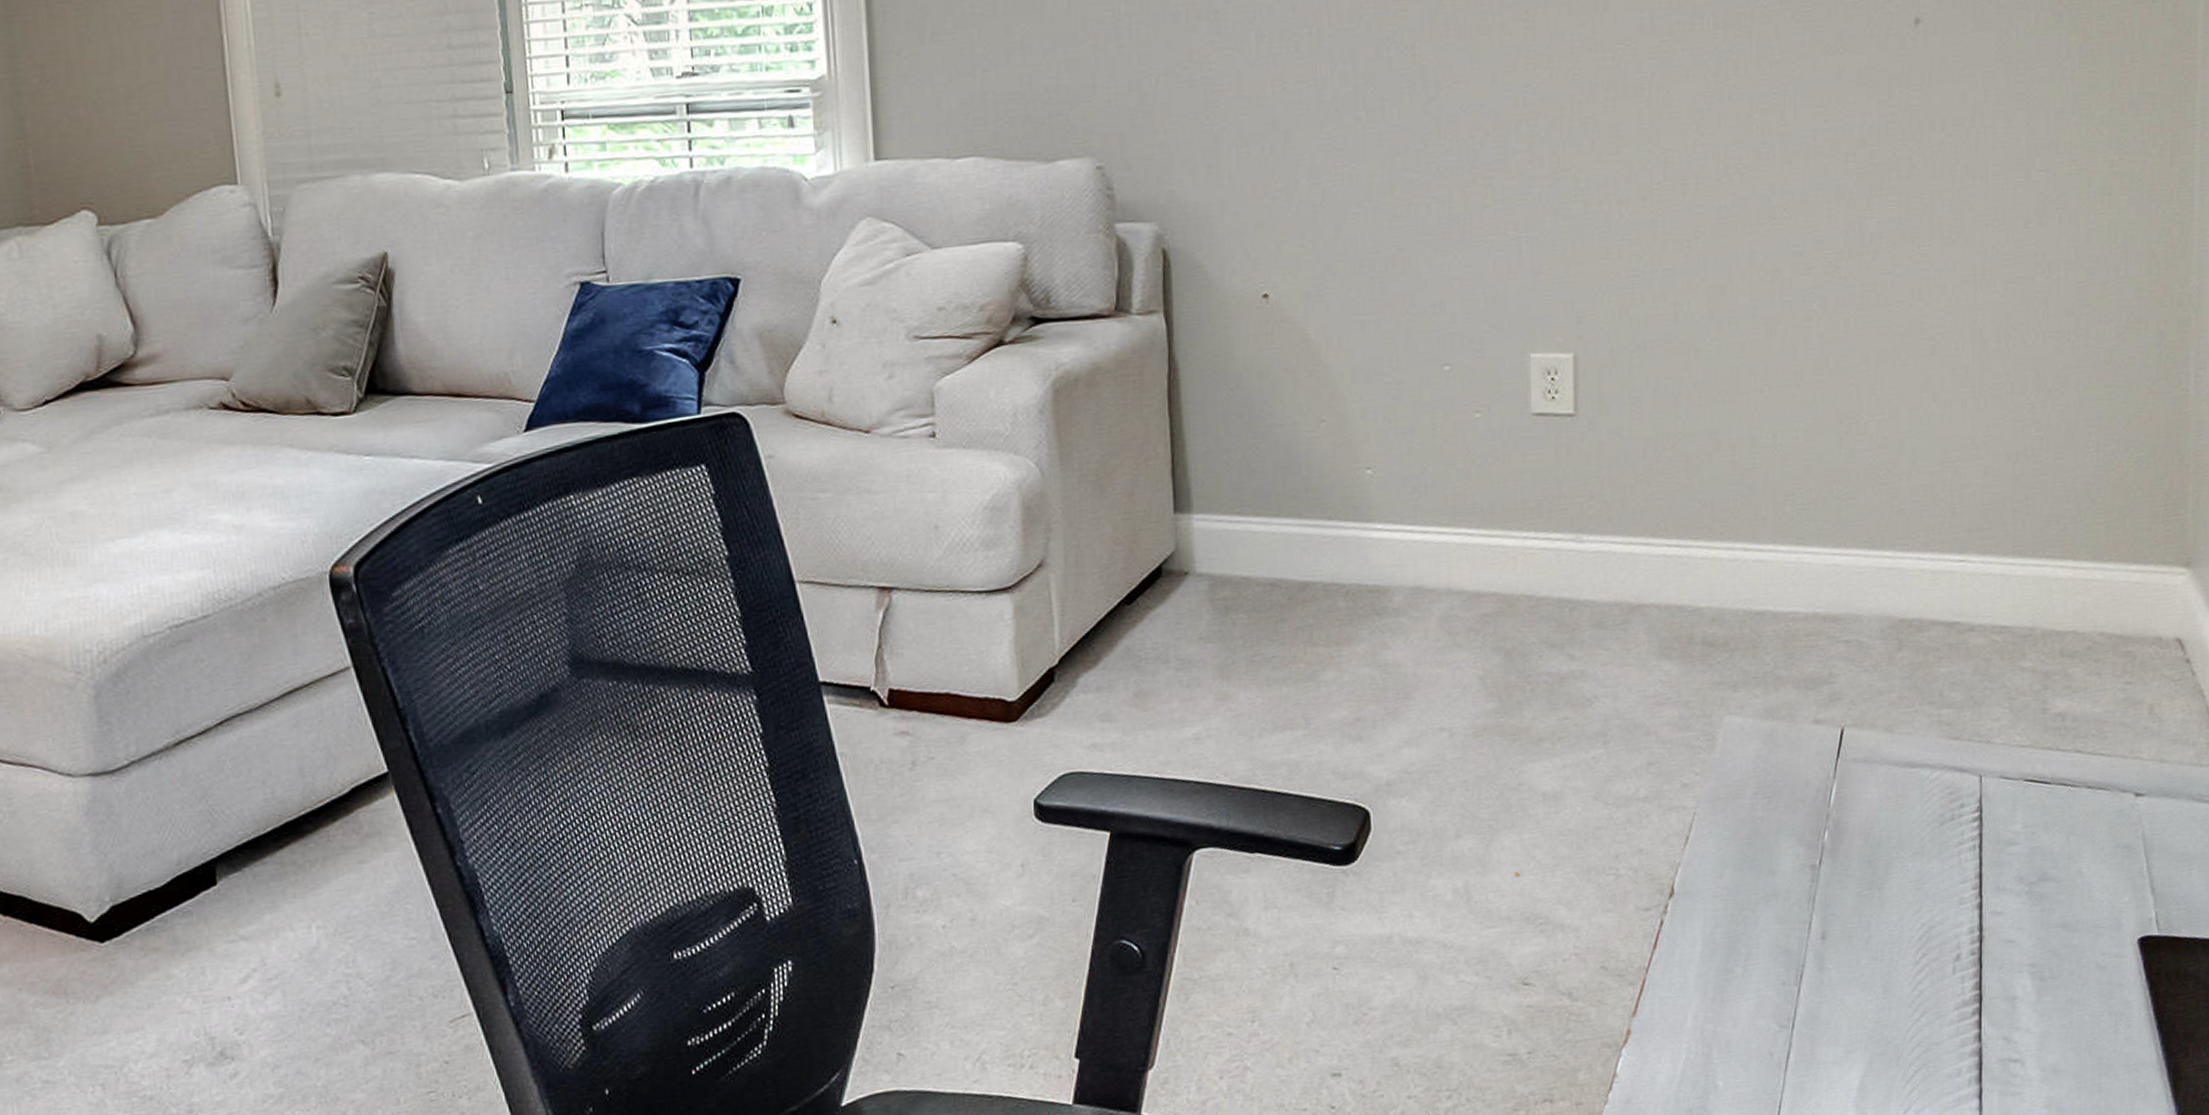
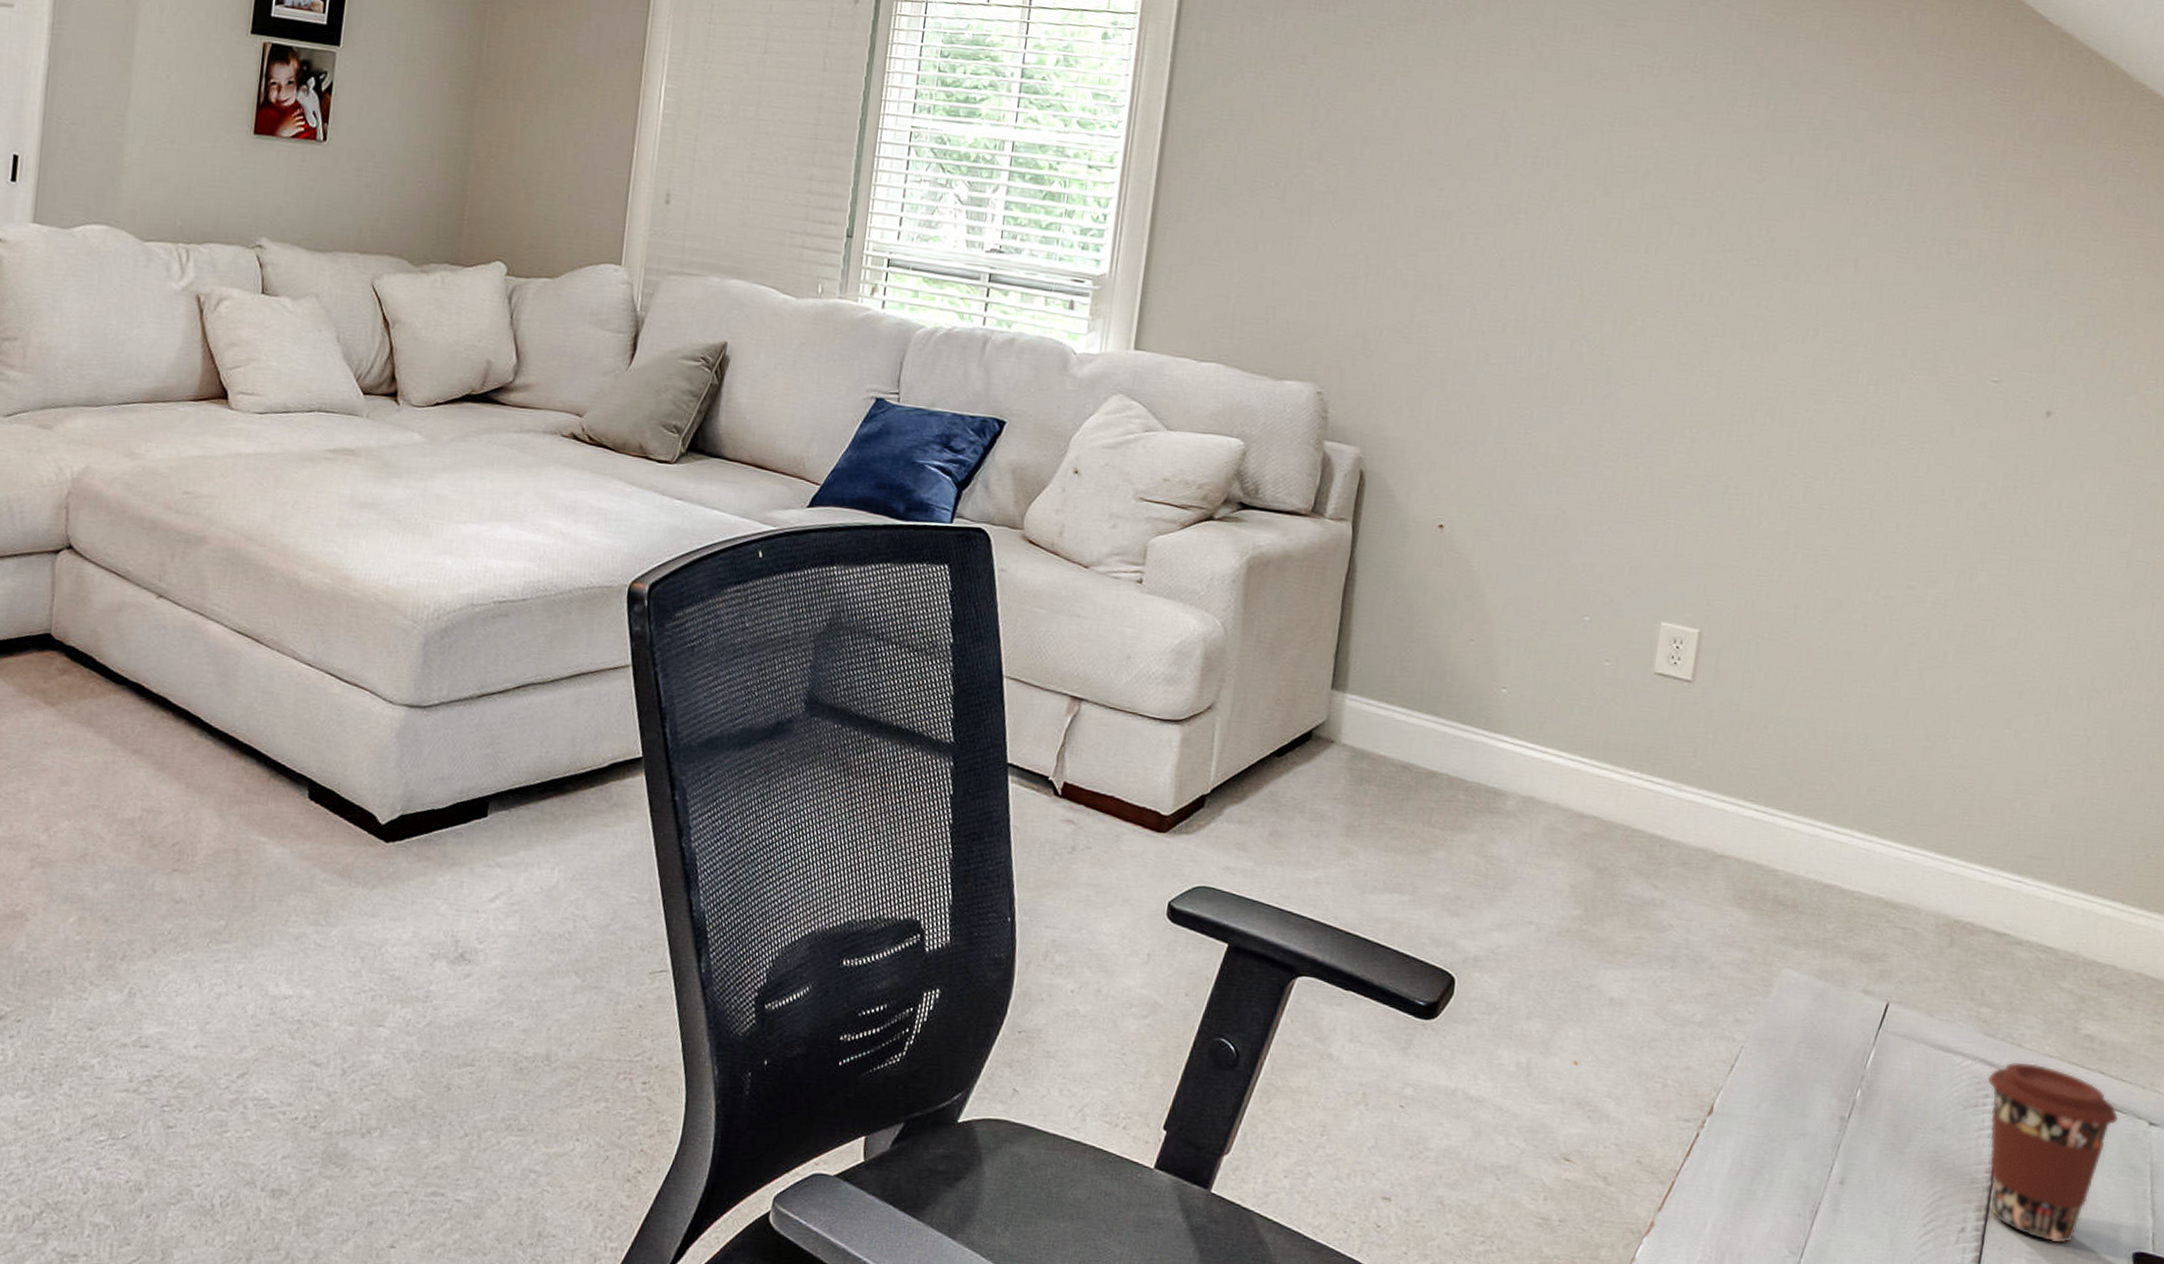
coffee cup: none [1960,757,2103,949] -> present [1987,1061,2119,1243]

